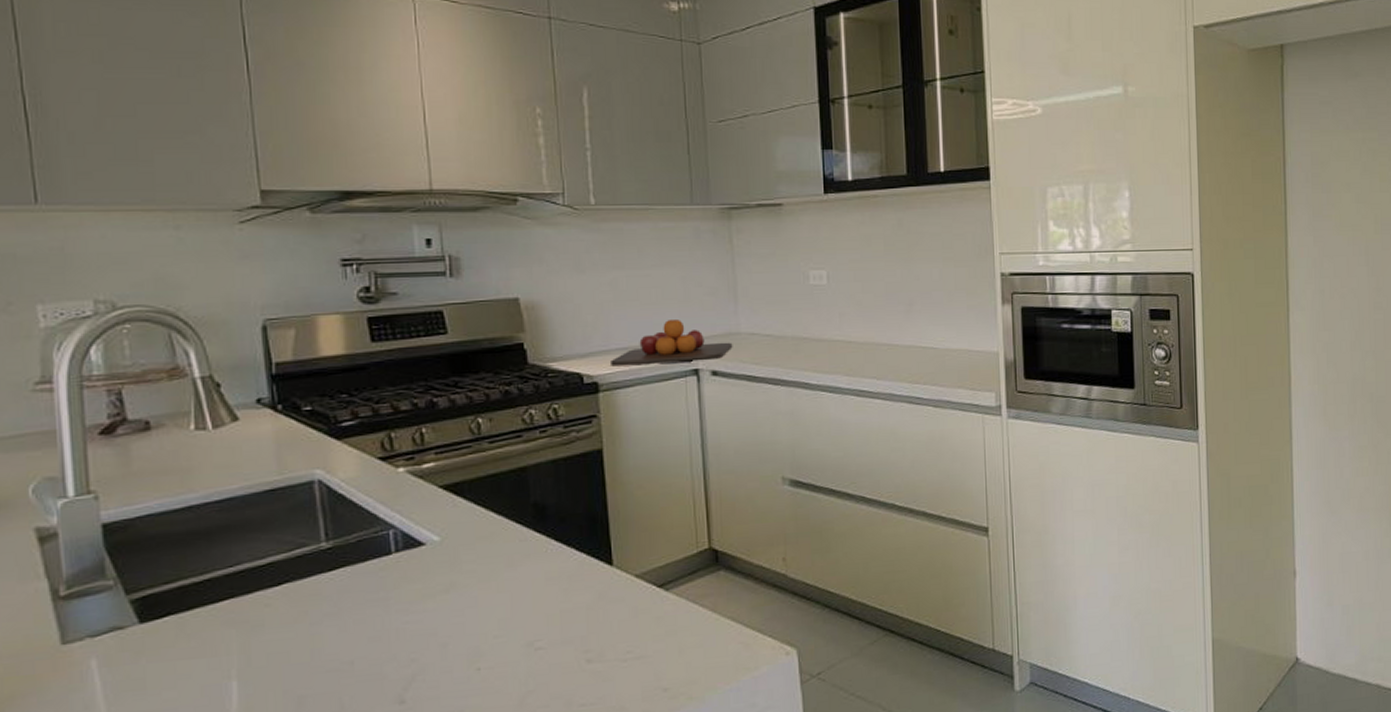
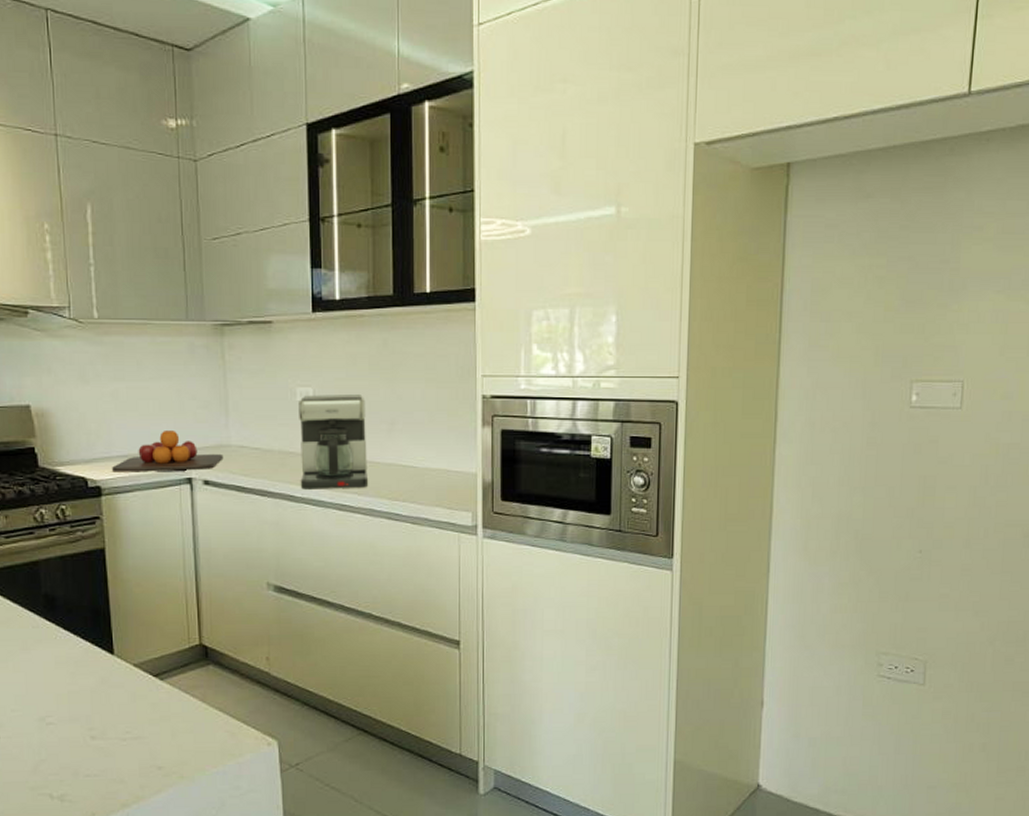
coffee maker: none [812,276,888,378] -> present [299,395,369,491]

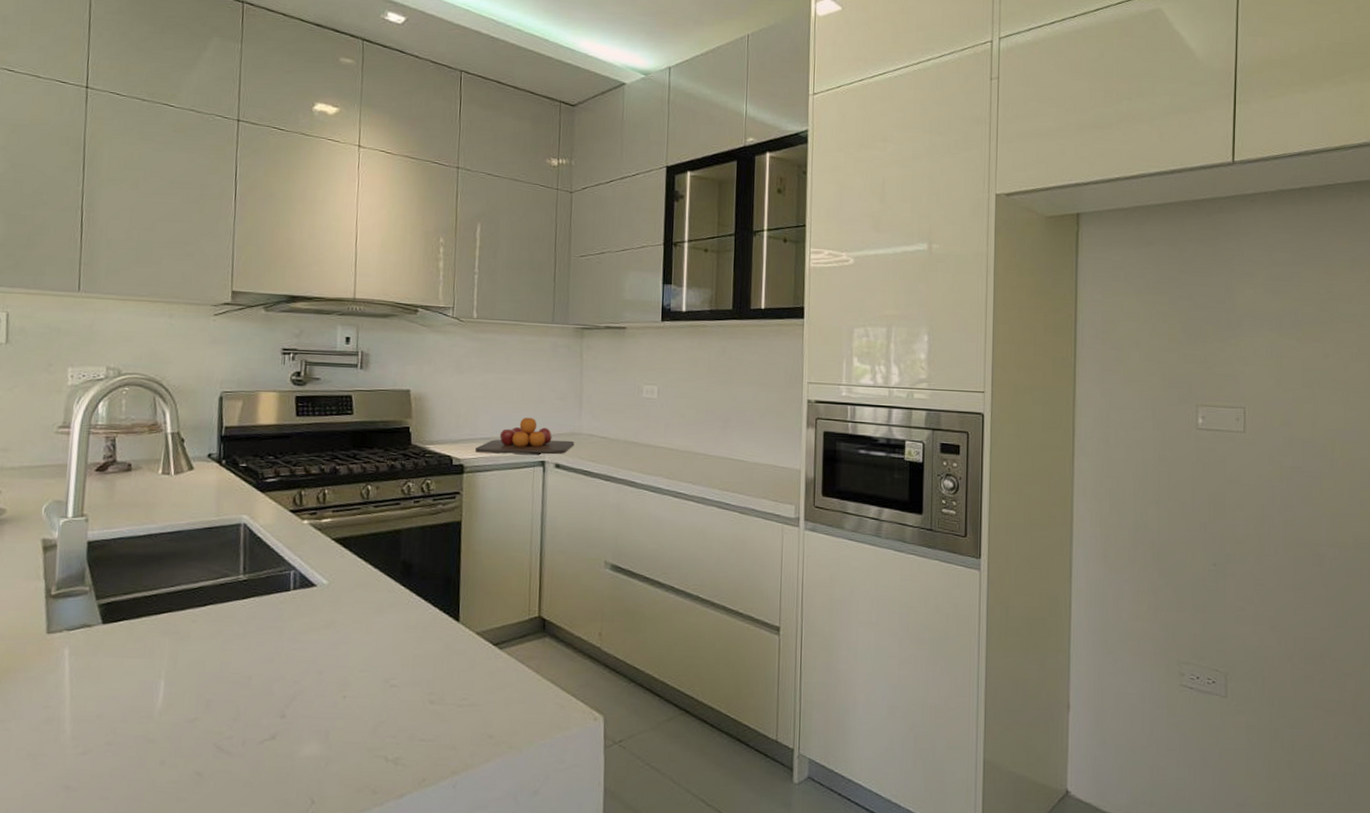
coffee maker: present [299,395,369,491] -> none [641,392,704,479]

